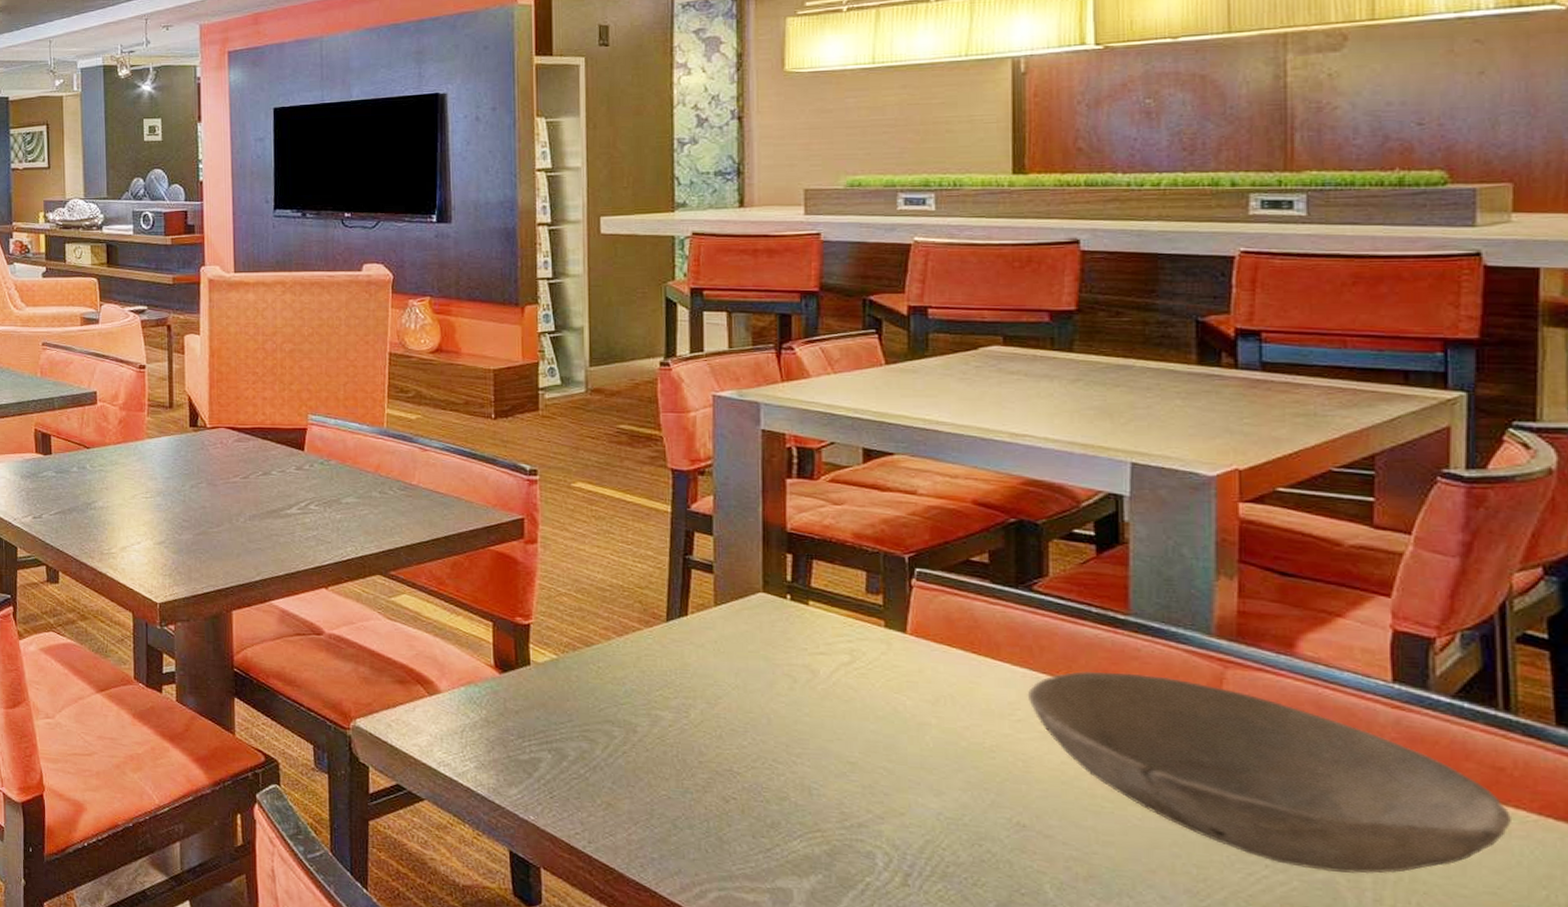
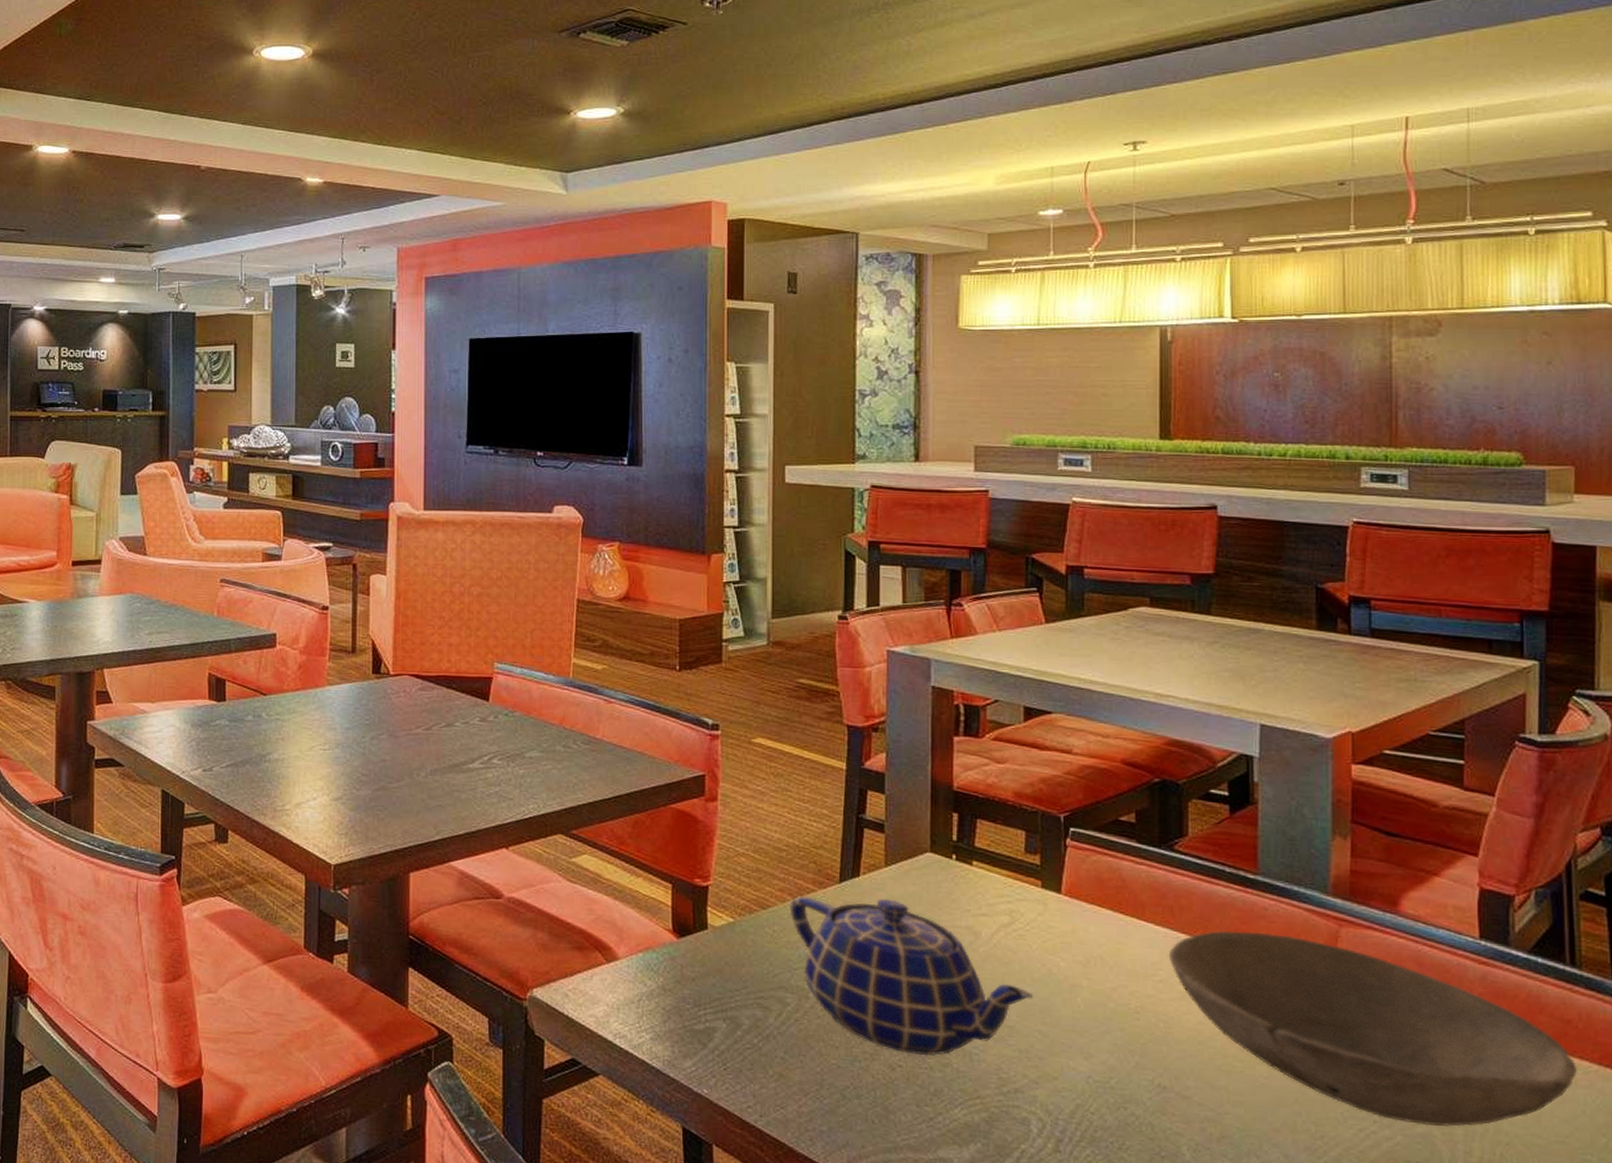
teapot: none [614,635,878,790] -> present [790,896,1034,1056]

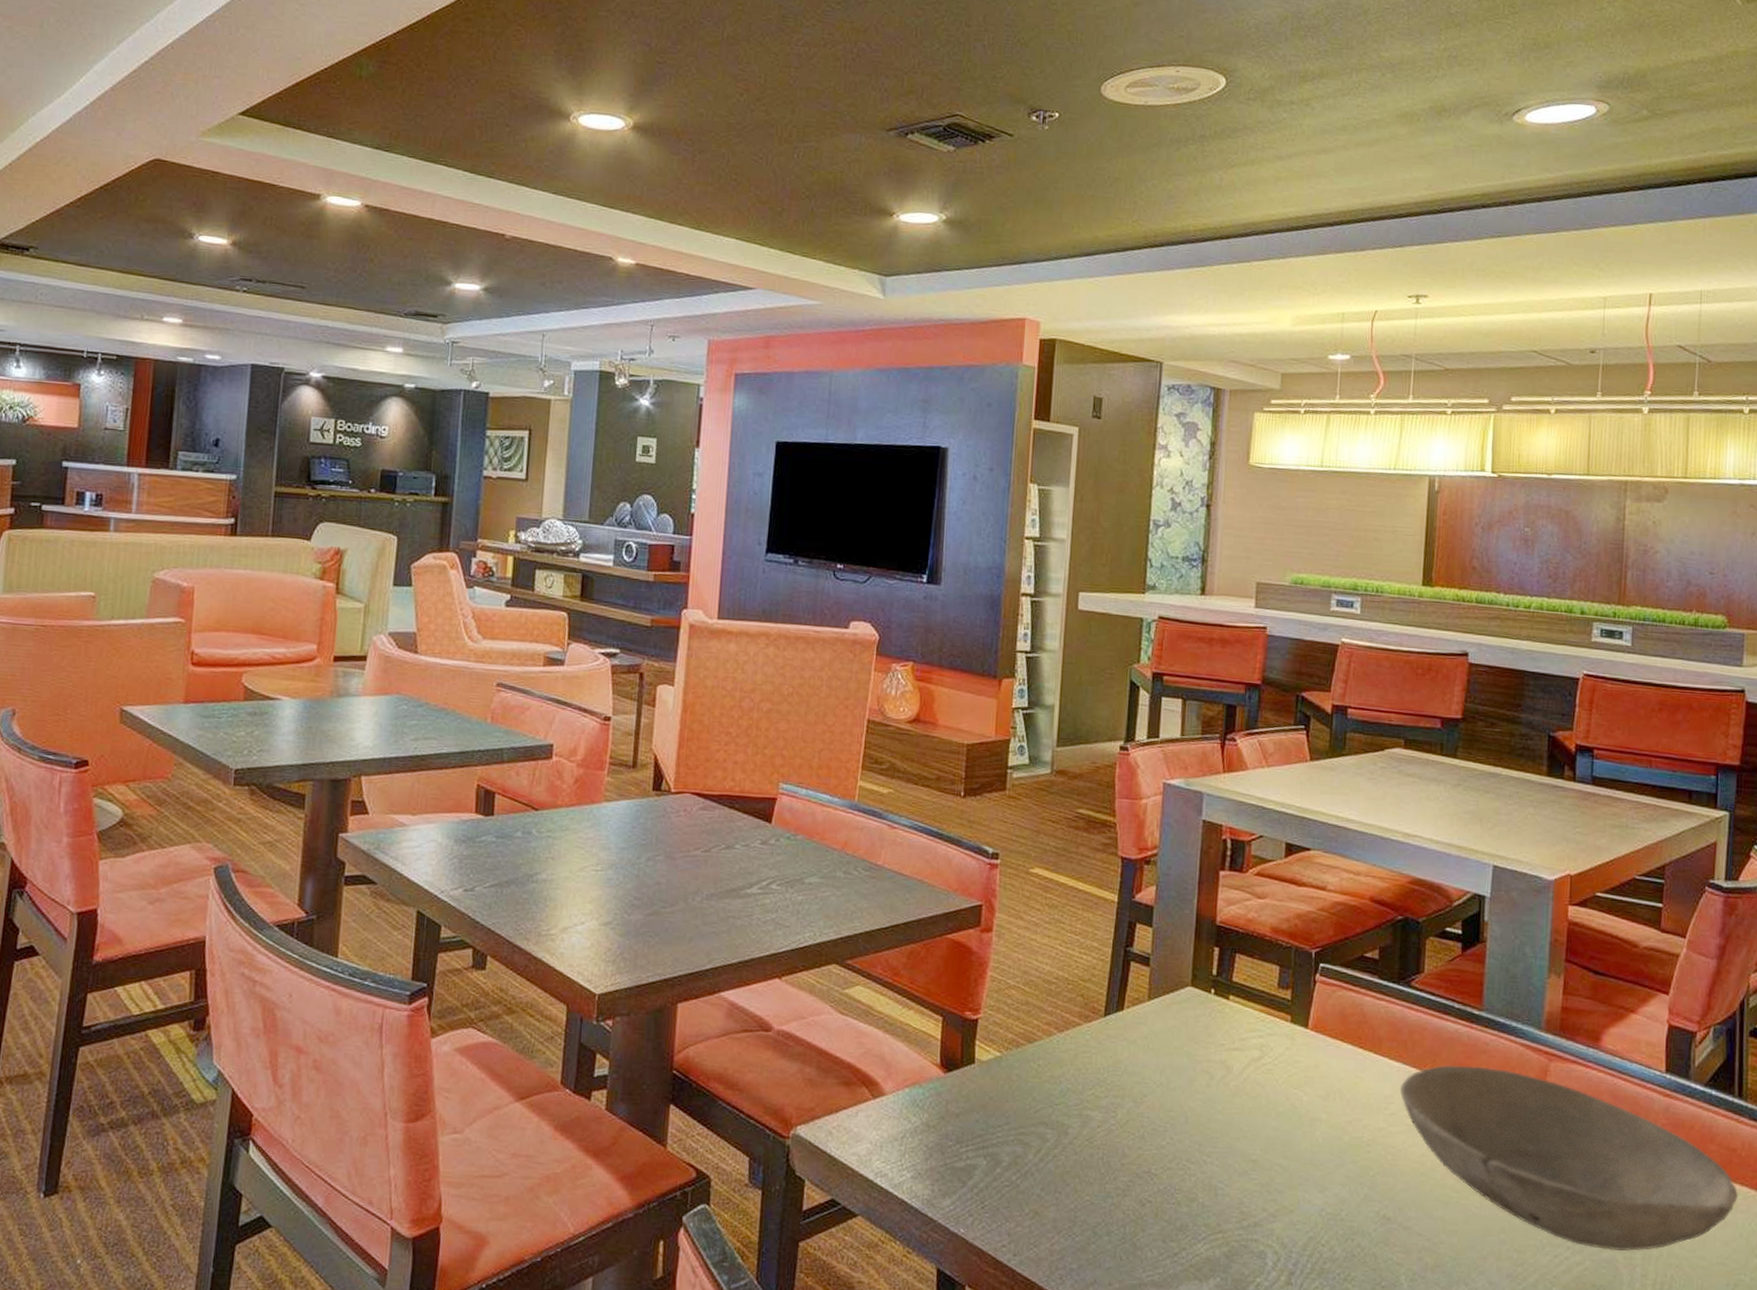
teapot: present [790,896,1034,1056] -> none [1055,1030,1277,1191]

